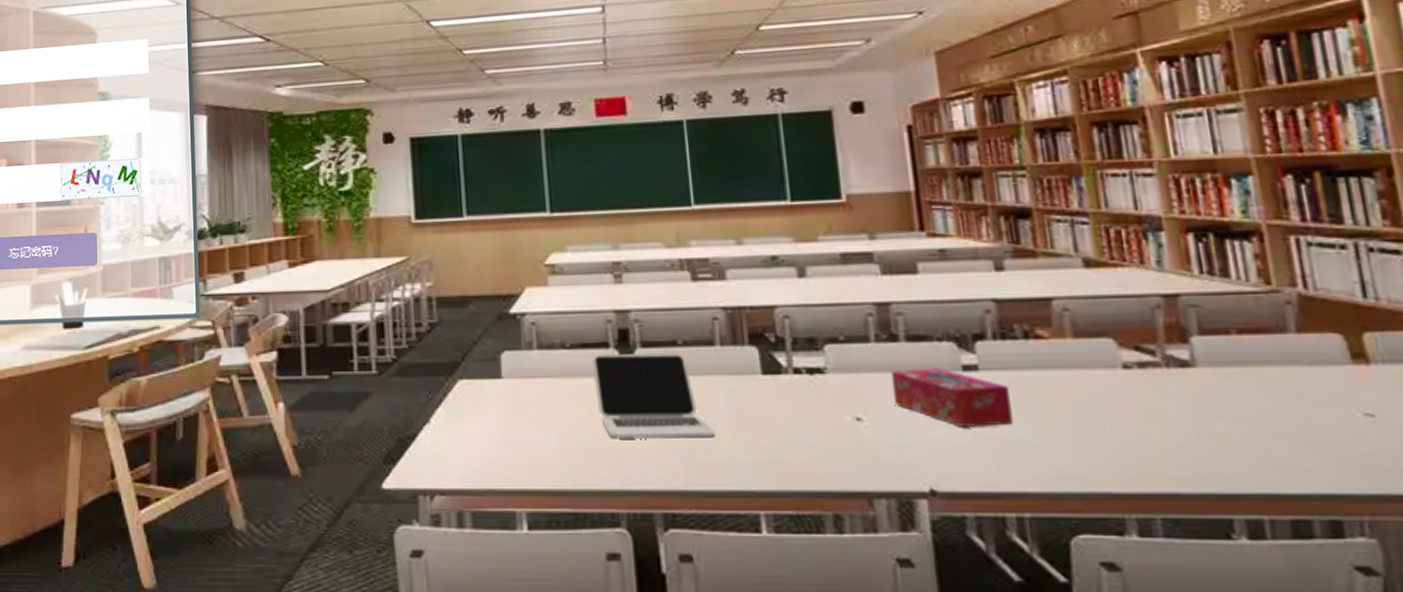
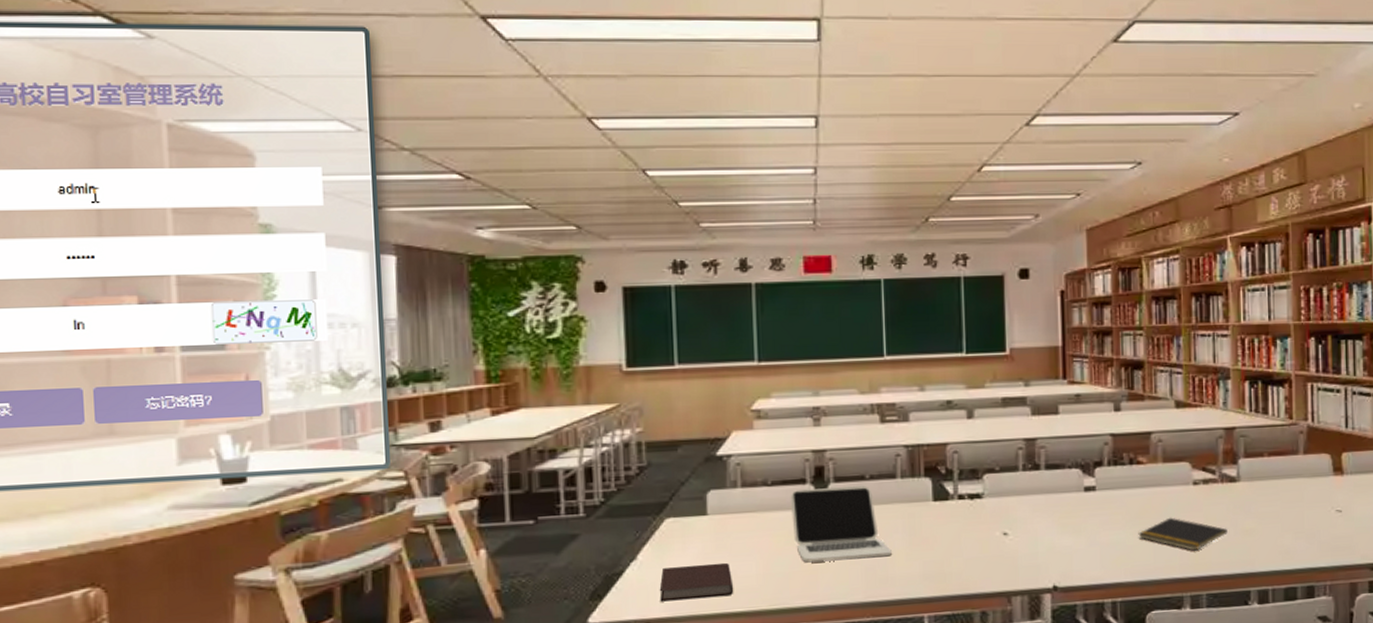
notebook: none [454,432,534,471] -> present [659,562,734,602]
tissue box: present [890,368,1013,427] -> none [1032,490,1116,536]
notepad: none [1046,410,1185,458] -> present [1138,517,1228,551]

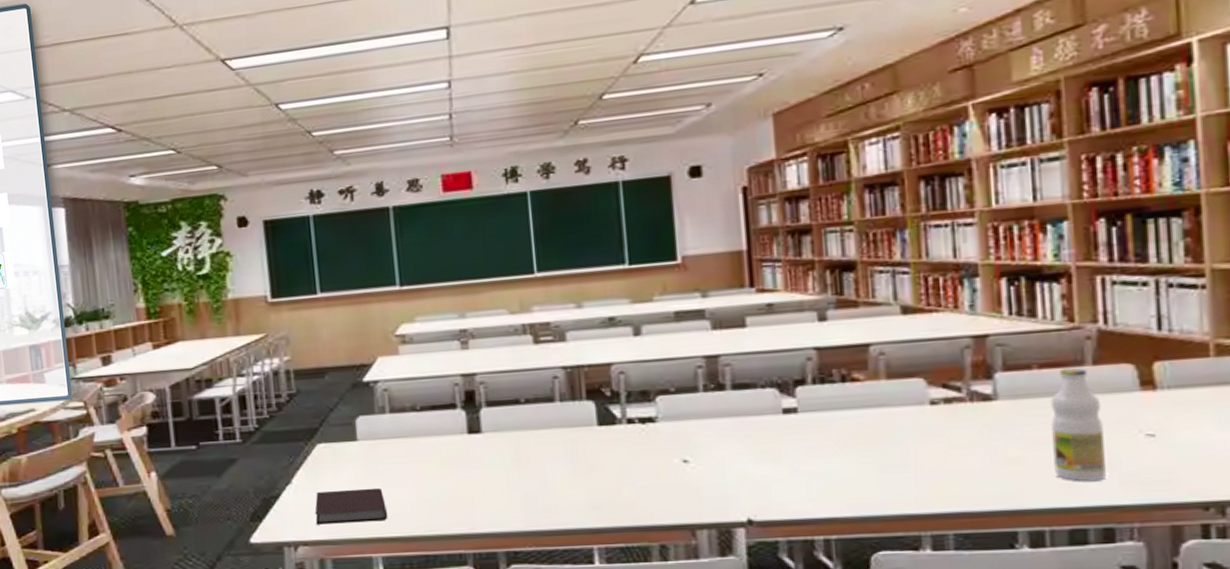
laptop: present [790,486,892,563] -> none [440,410,554,489]
notepad: present [1138,517,1228,551] -> none [856,443,982,483]
bottle: none [1275,456,1310,549] -> present [1050,367,1106,482]

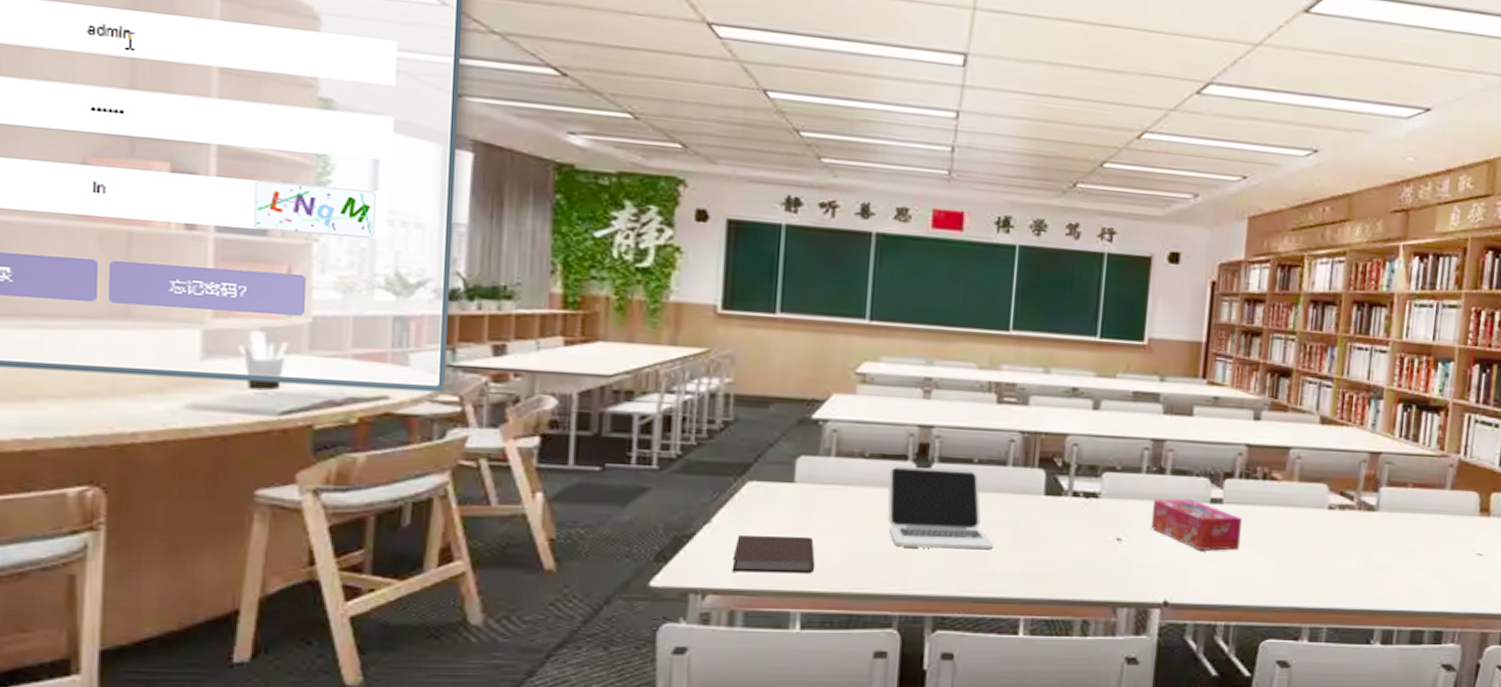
laptop: none [440,410,554,489] -> present [887,466,993,550]
tissue box: none [716,412,826,464] -> present [1150,498,1242,551]
bottle: present [1050,367,1106,482] -> none [1409,489,1451,590]

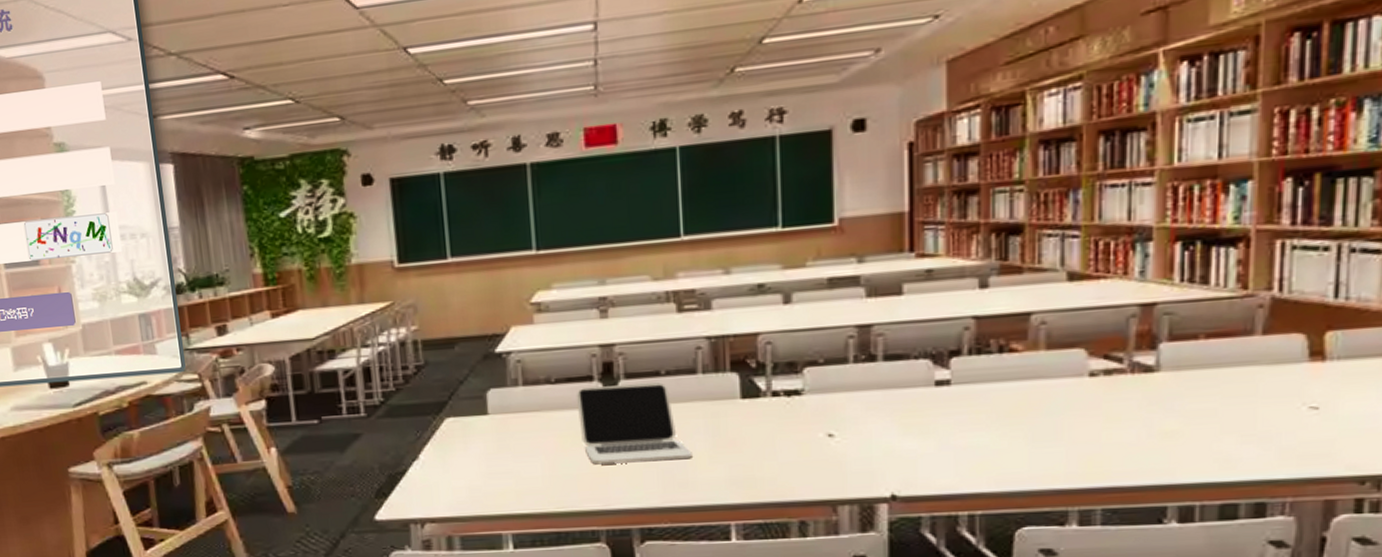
notebook: present [732,535,815,574] -> none [442,463,519,501]
tissue box: present [1150,498,1242,551] -> none [865,384,977,438]

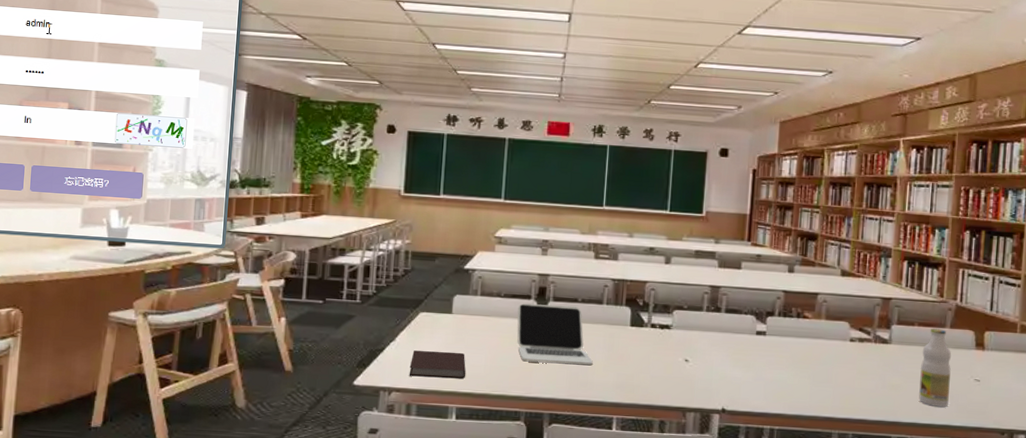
notebook: none [442,463,519,501] -> present [409,350,466,379]
bottle: none [1211,337,1267,456] -> present [919,328,952,408]

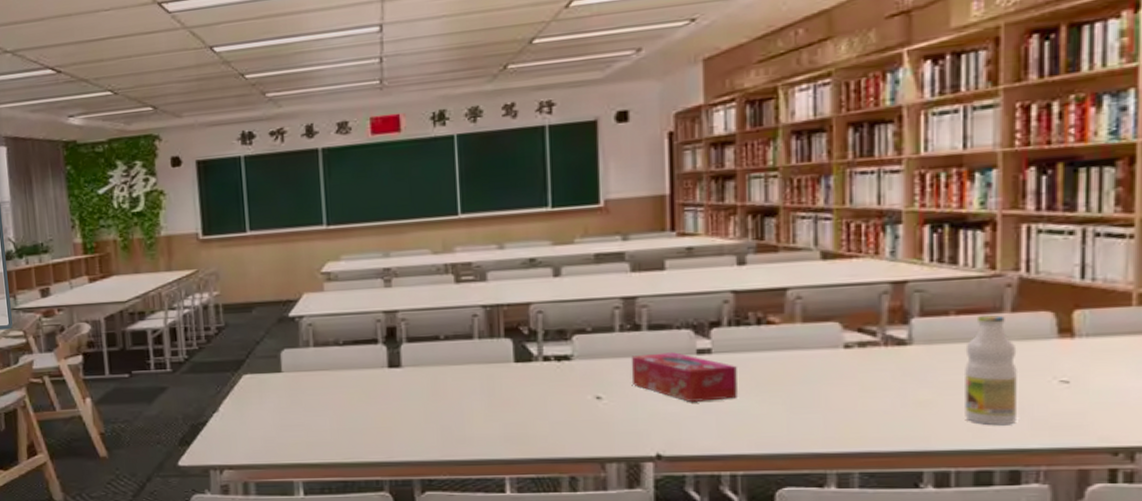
notebook: present [409,350,466,379] -> none [240,417,310,450]
laptop: present [517,303,593,366] -> none [362,346,469,420]
tissue box: none [710,330,781,371] -> present [631,352,737,402]

